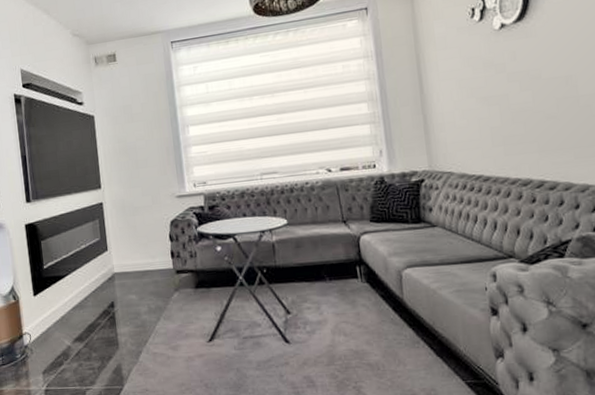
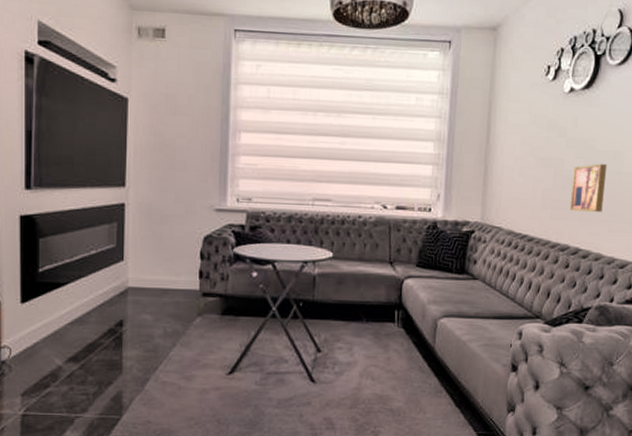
wall art: none [521,90,563,144] -> present [569,163,608,212]

